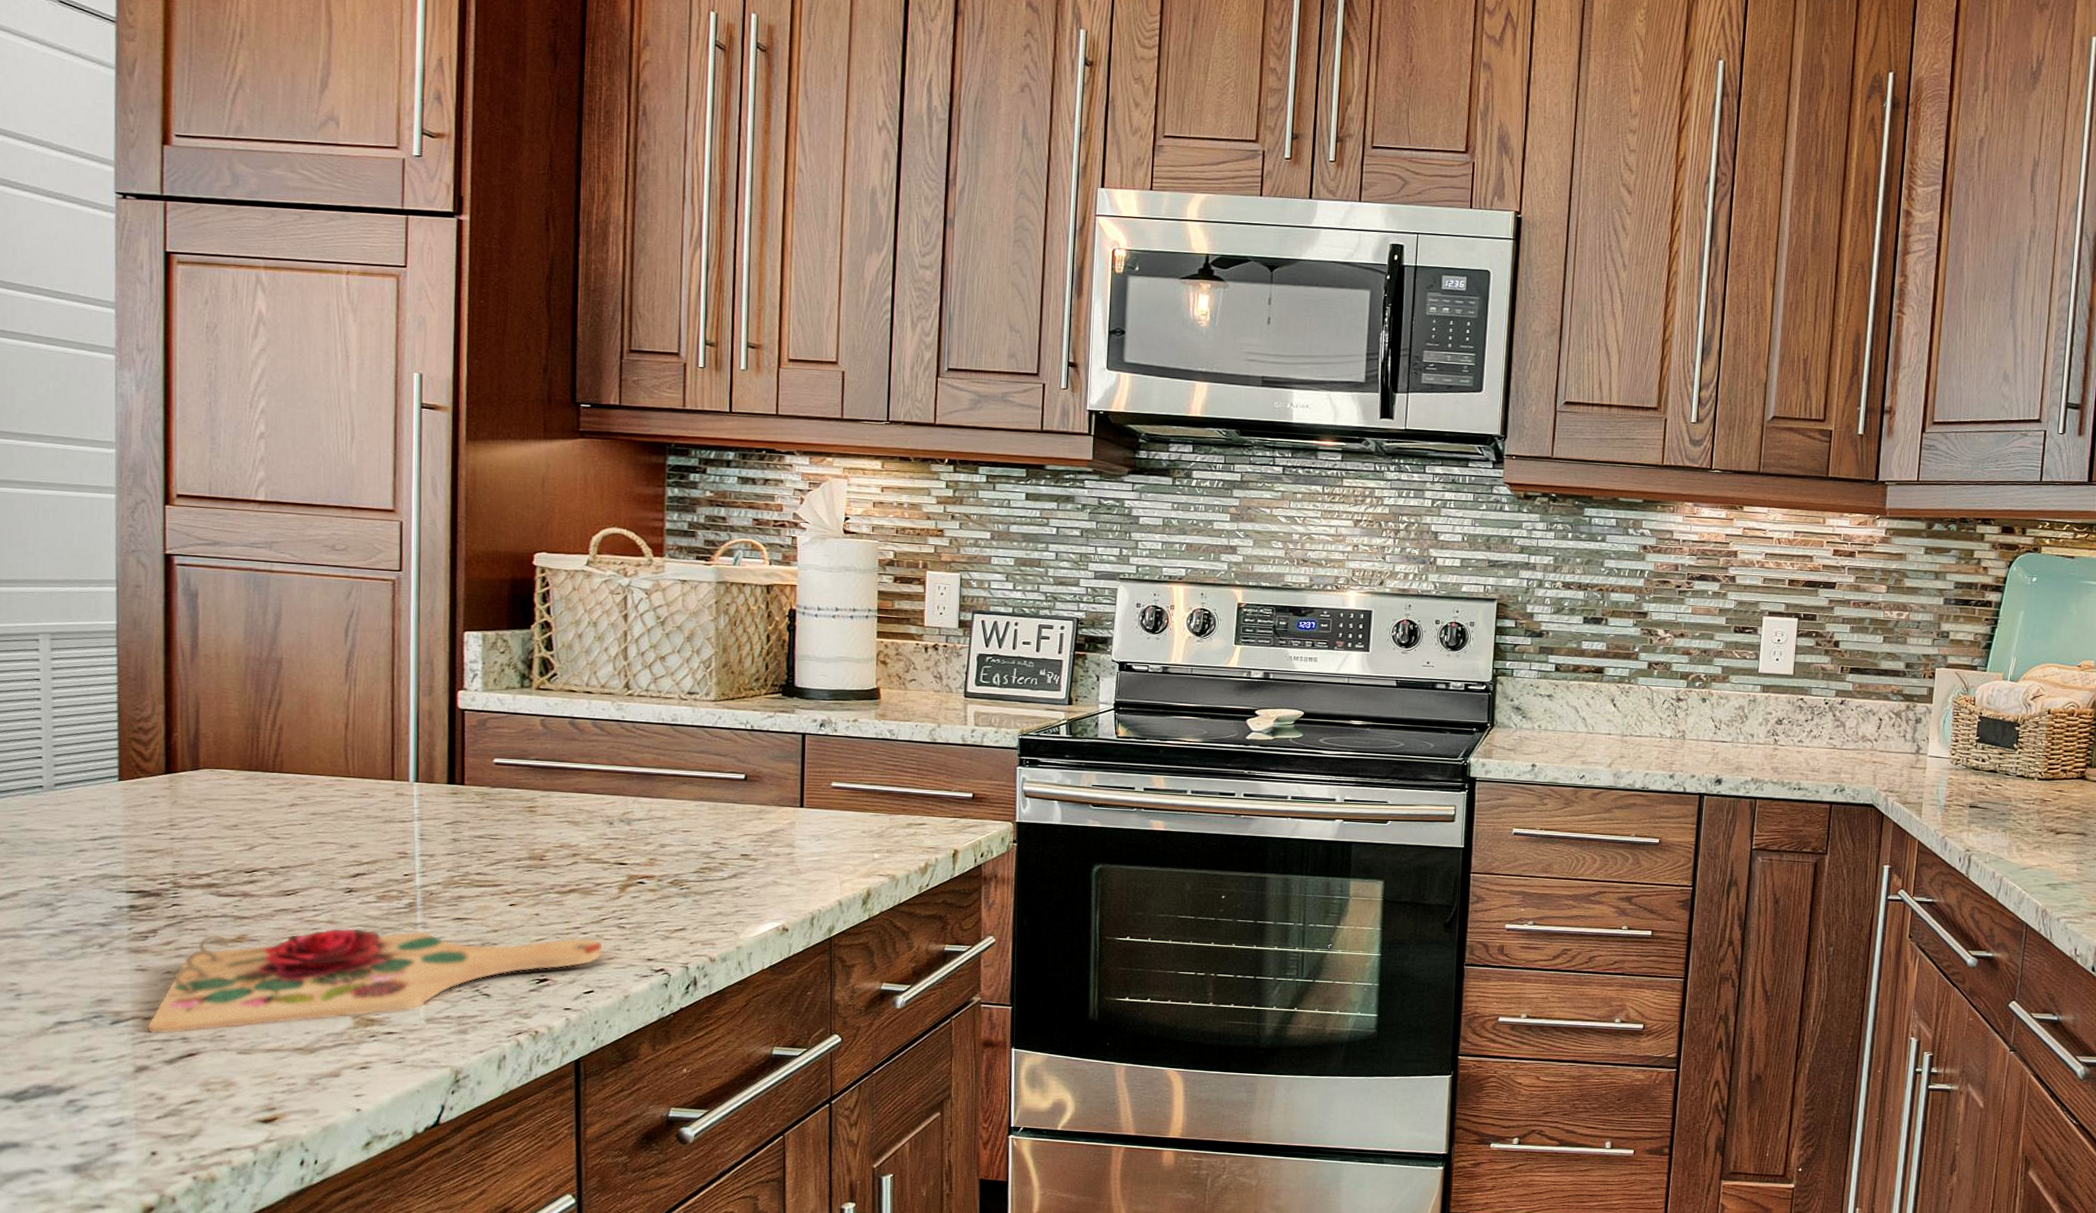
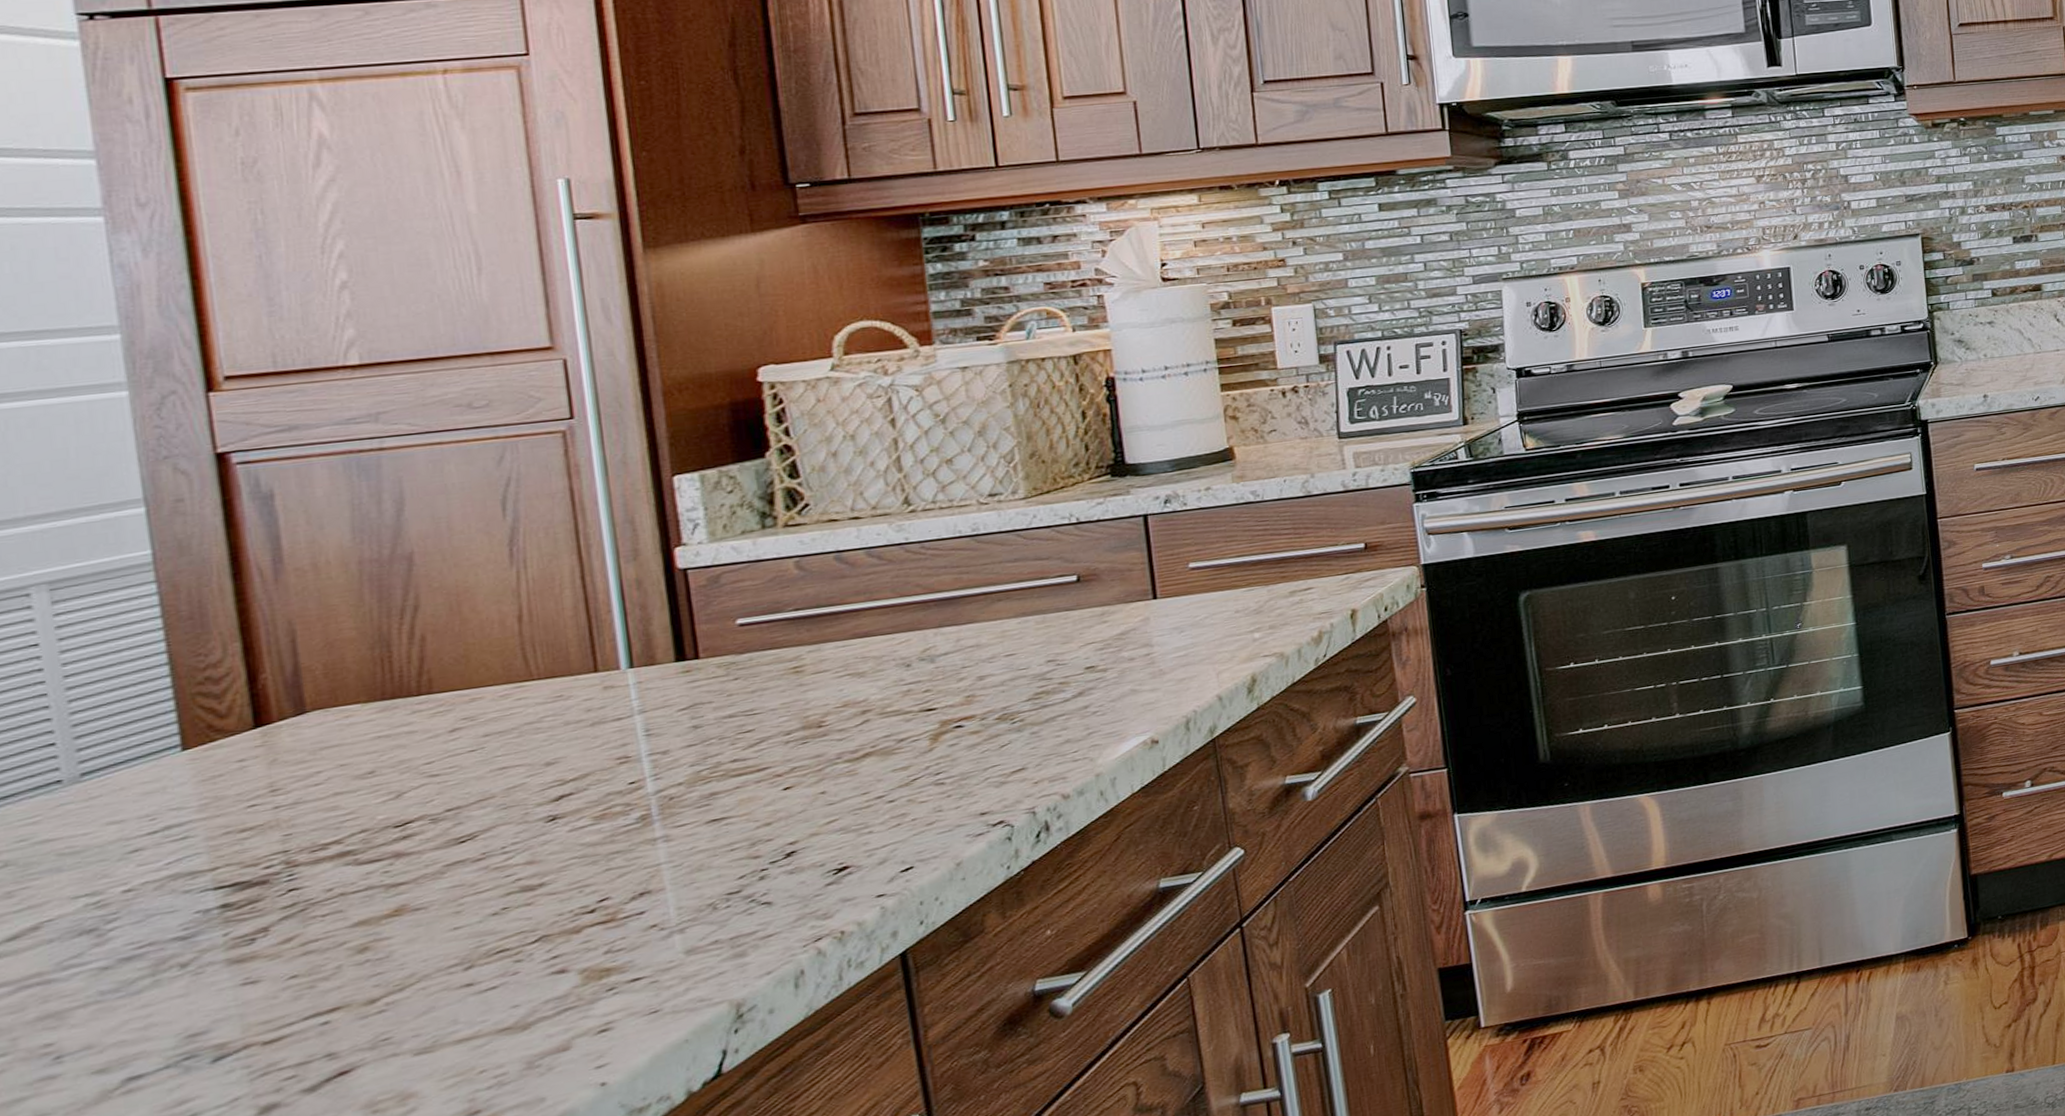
cutting board: present [146,927,604,1035] -> none [268,805,920,1061]

